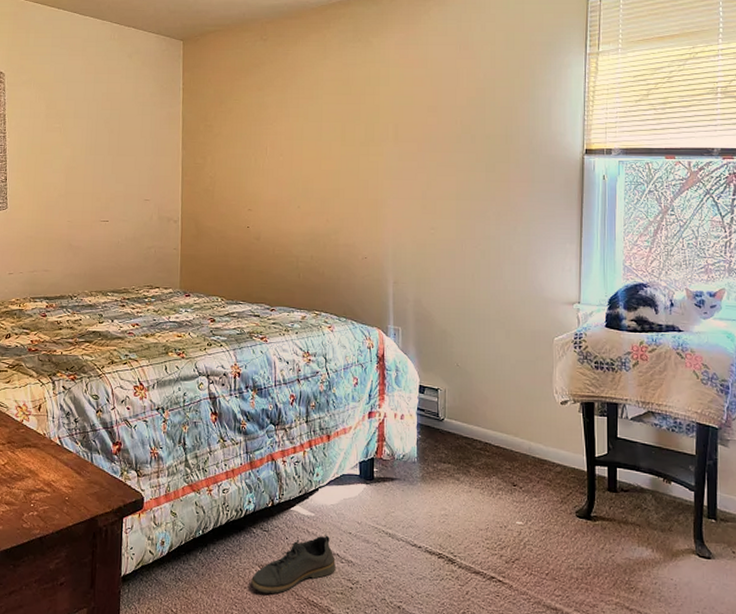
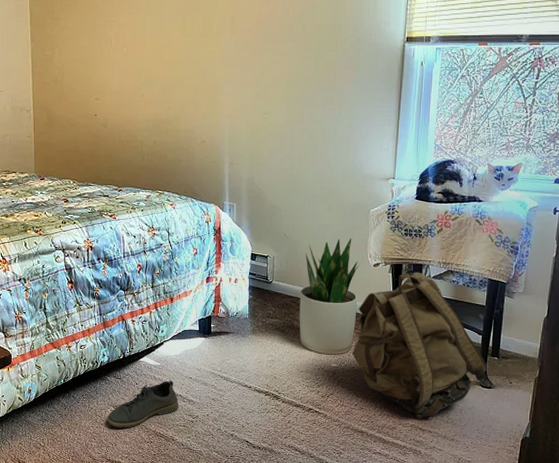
planter: none [476,370,545,510] -> present [299,238,360,355]
backpack: none [539,412,703,595] -> present [351,272,487,419]

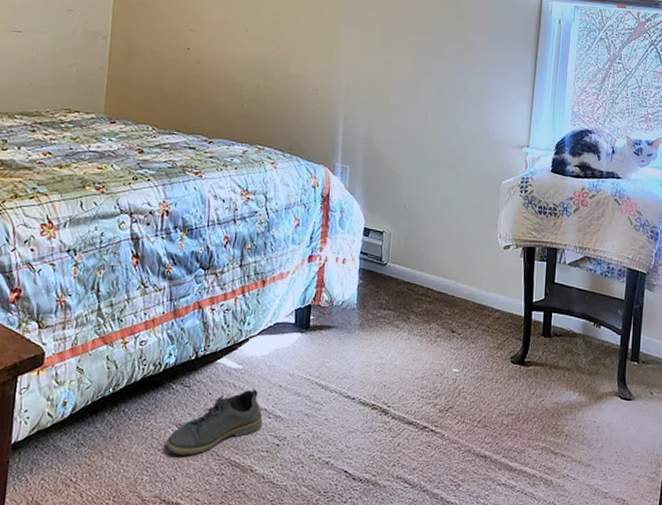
planter: present [299,238,360,355] -> none [416,214,489,357]
backpack: present [351,272,487,419] -> none [476,257,626,439]

